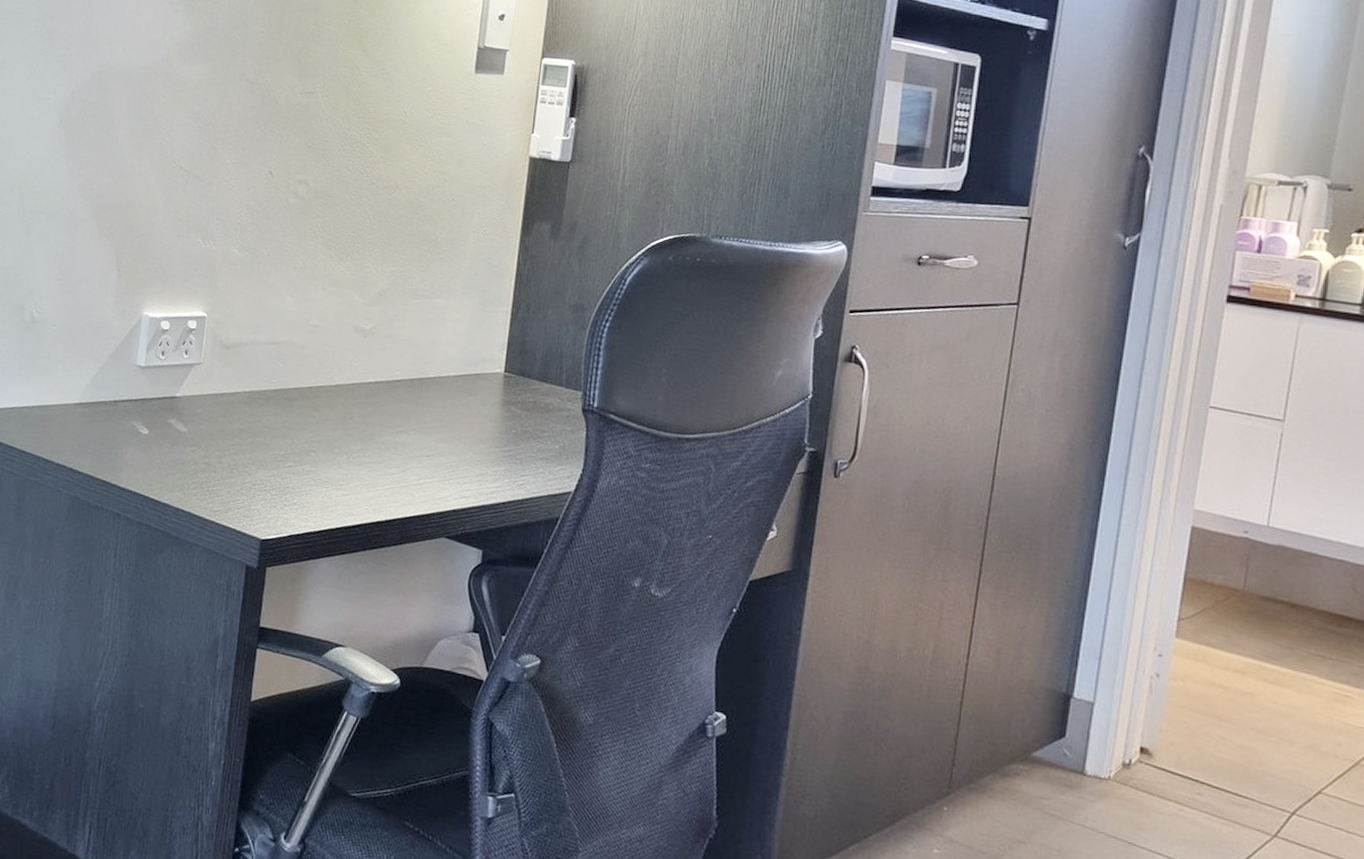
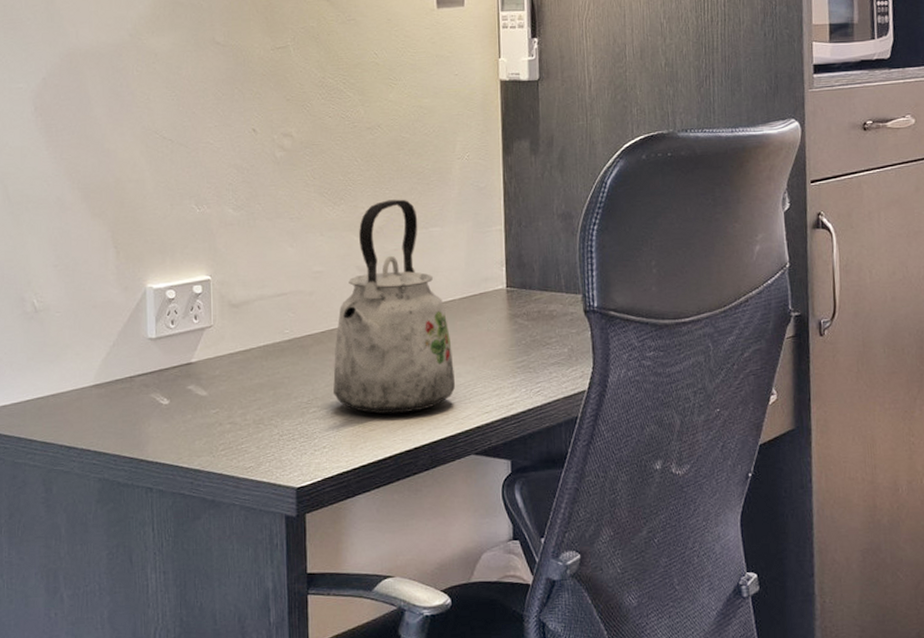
kettle: none [312,263,439,484] -> present [333,199,456,414]

